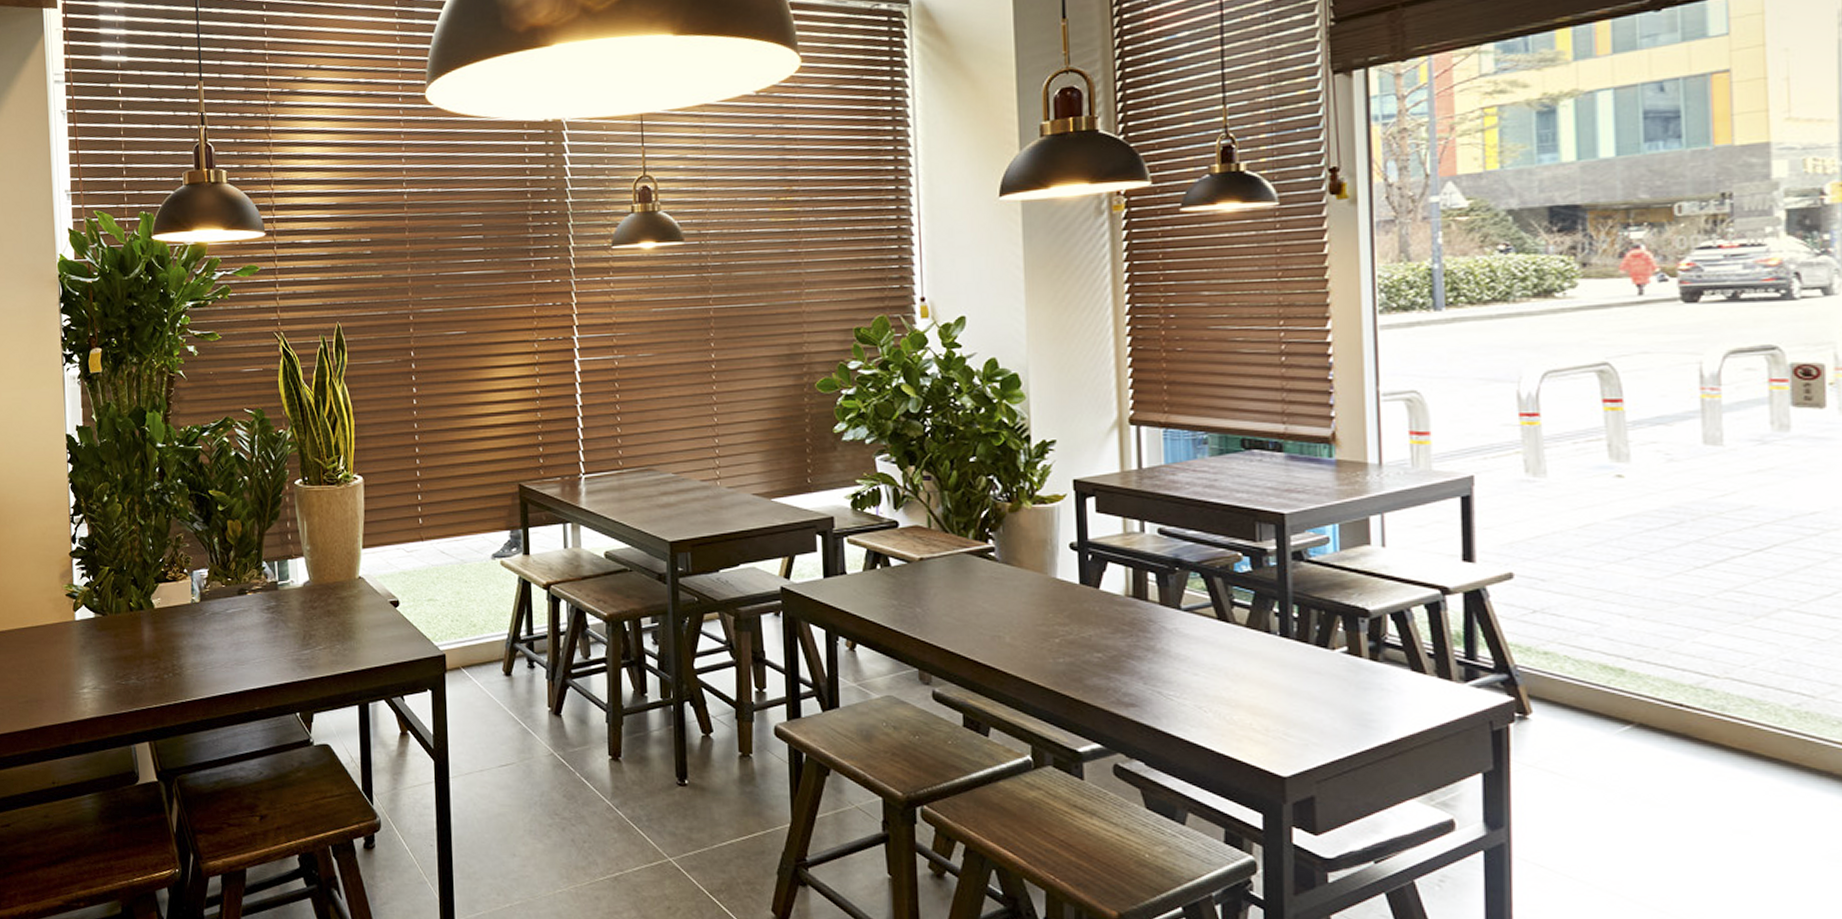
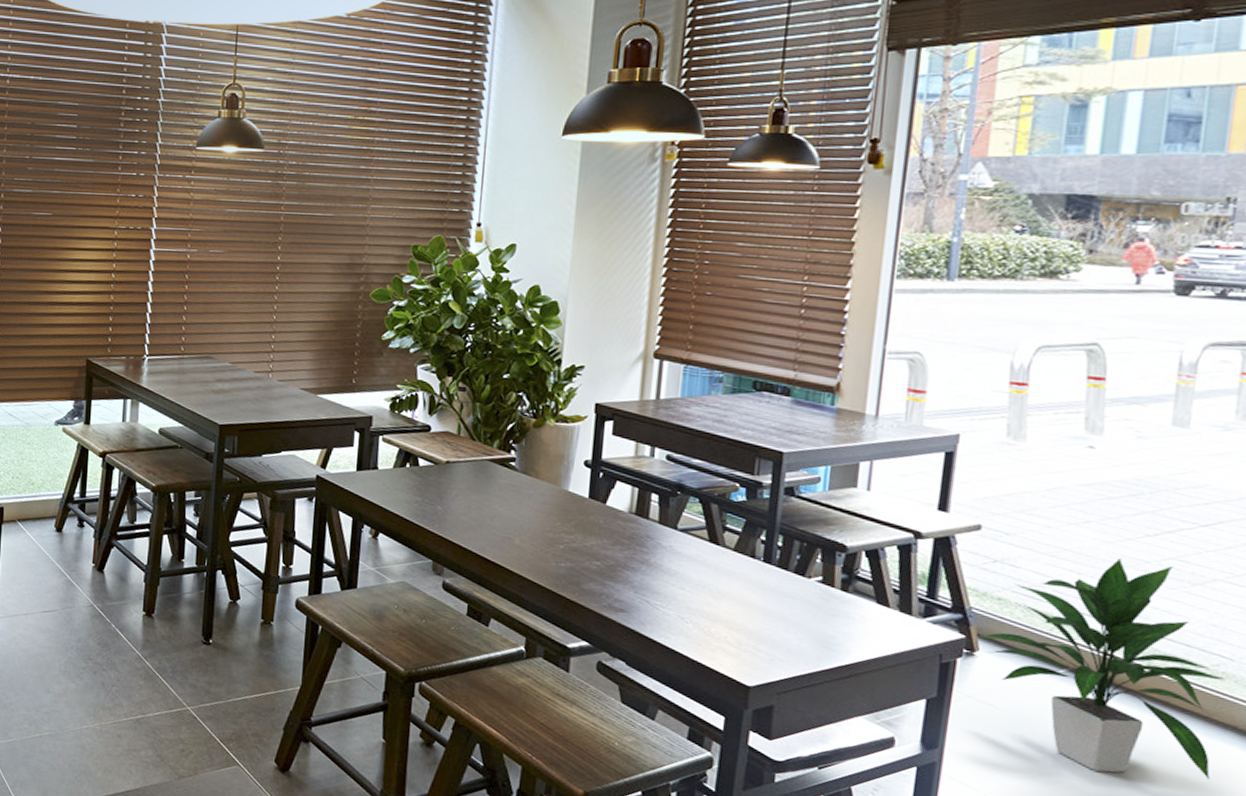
indoor plant: none [1528,596,1811,837] -> present [977,558,1226,779]

